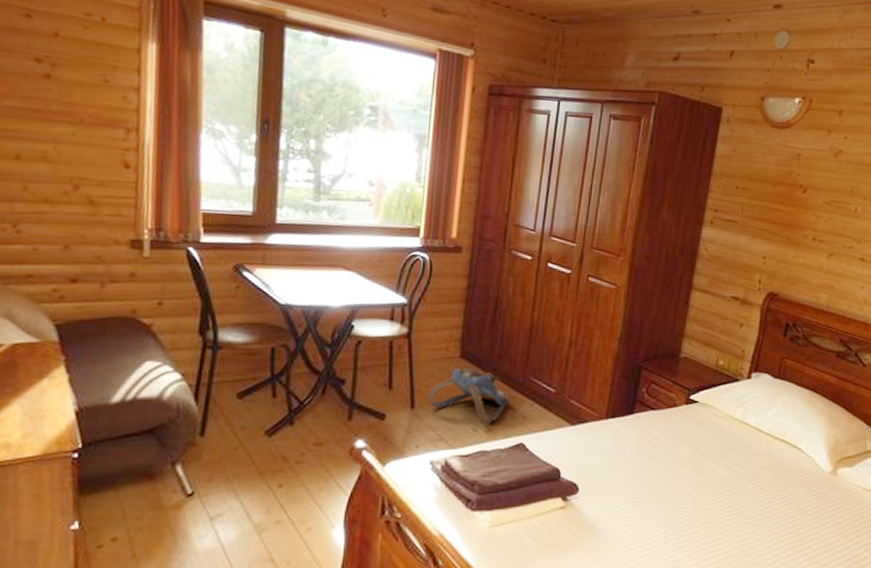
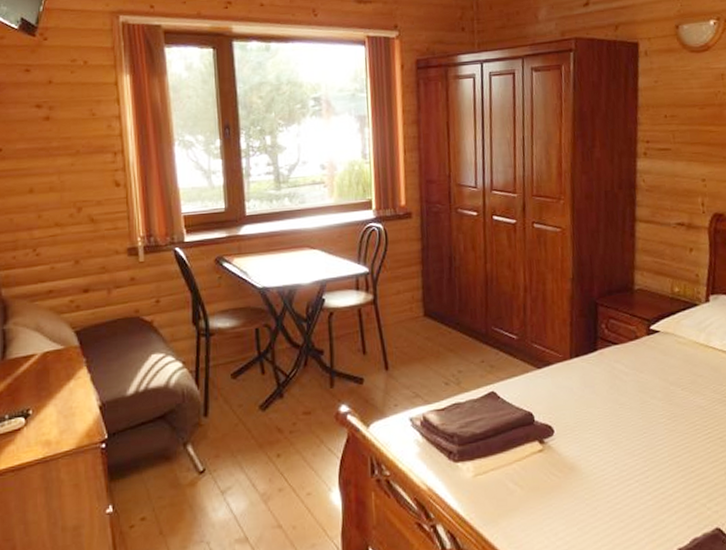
backpack: present [427,368,511,424] -> none [399,325,477,377]

